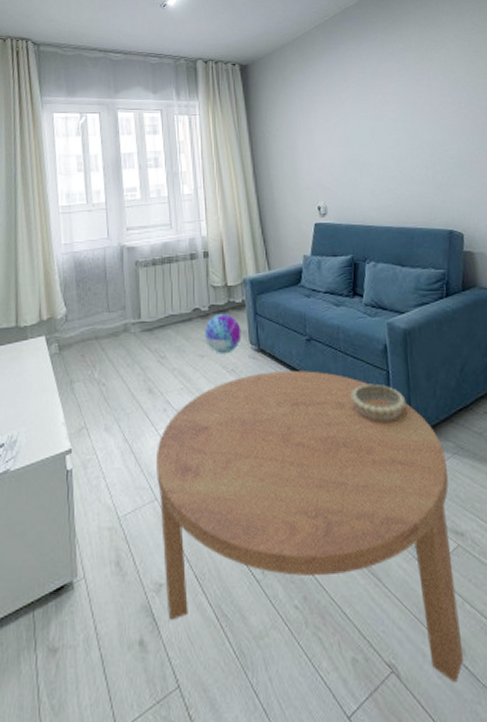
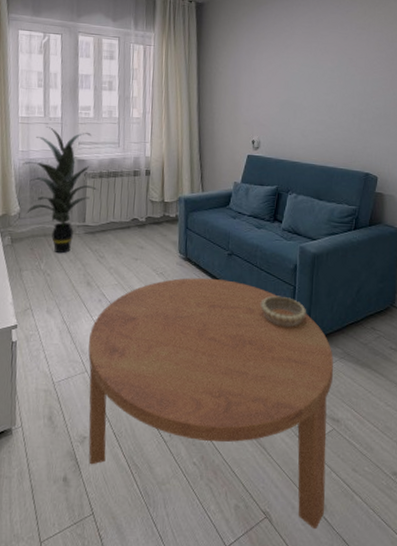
indoor plant: none [66,214,153,358] -> present [22,126,99,254]
decorative ball: present [205,313,242,354] -> none [140,225,173,260]

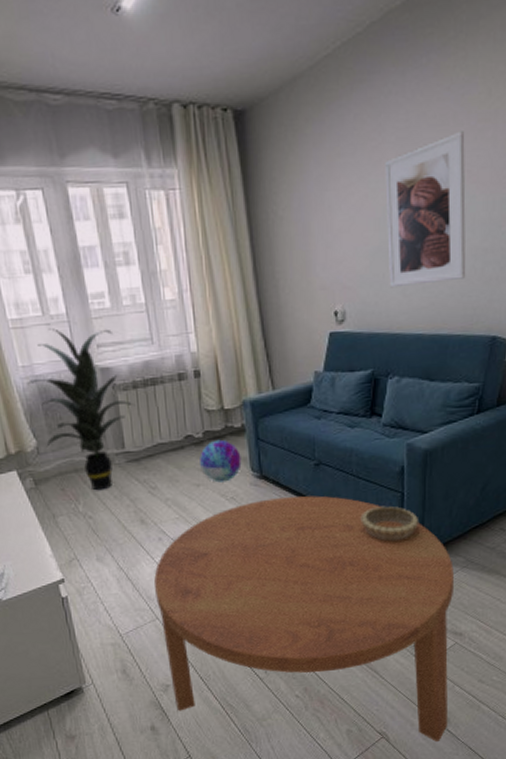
decorative ball: none [140,225,173,260] -> present [200,439,242,483]
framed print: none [292,33,348,130] -> present [385,131,466,288]

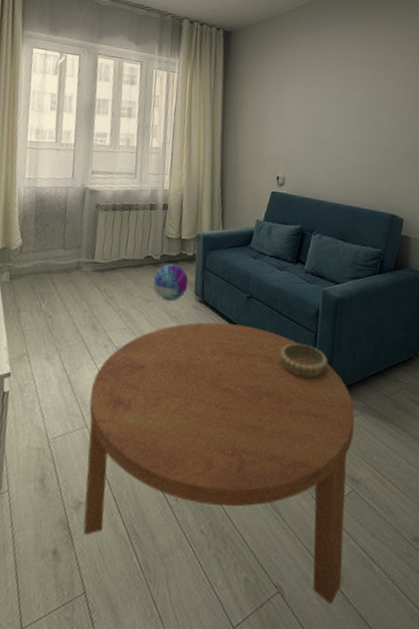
indoor plant: present [27,328,136,491] -> none [28,153,111,293]
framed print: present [385,131,466,288] -> none [319,70,377,169]

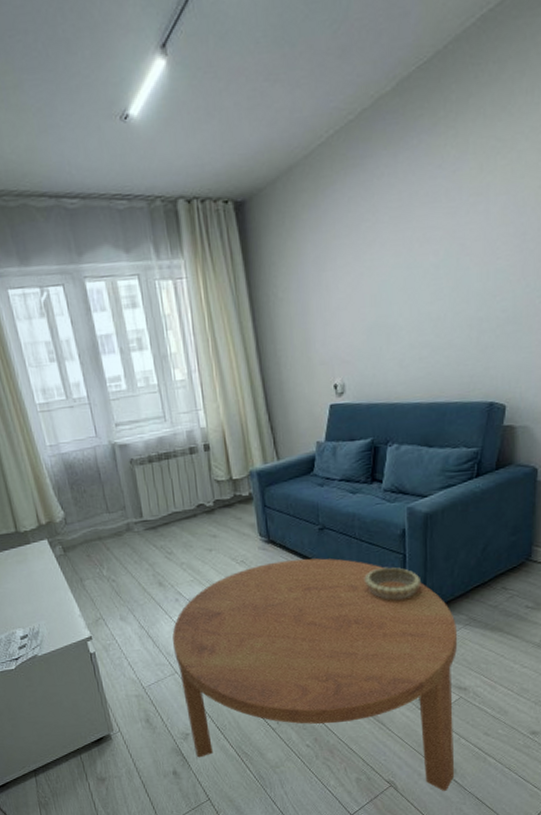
decorative ball: present [153,263,189,302] -> none [211,507,250,547]

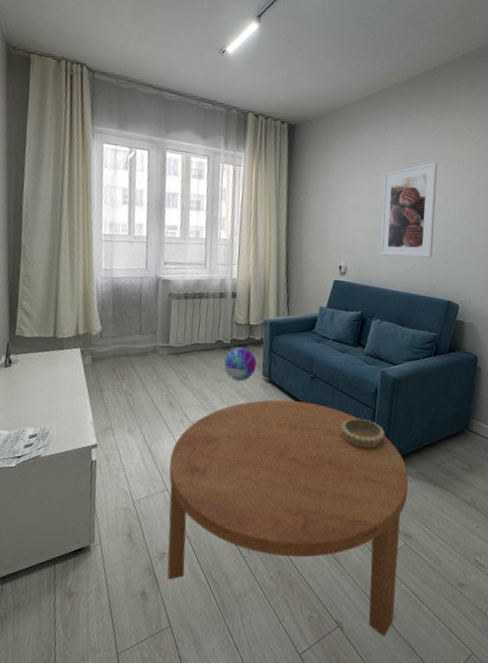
decorative ball: none [211,507,250,547] -> present [224,347,257,381]
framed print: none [379,206,462,360] -> present [379,162,438,258]

